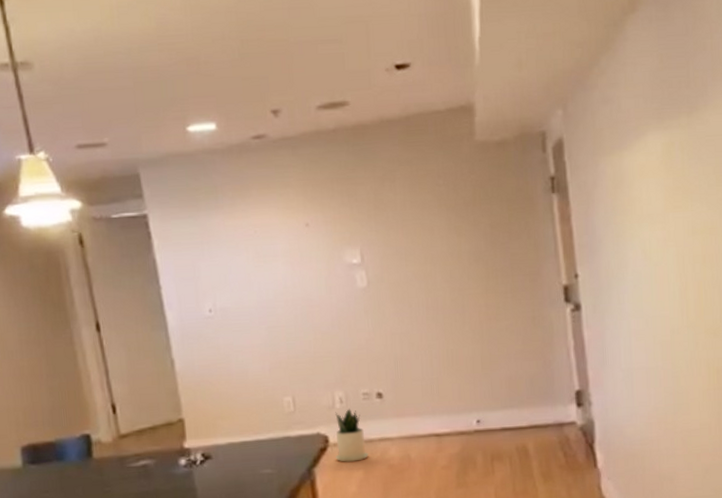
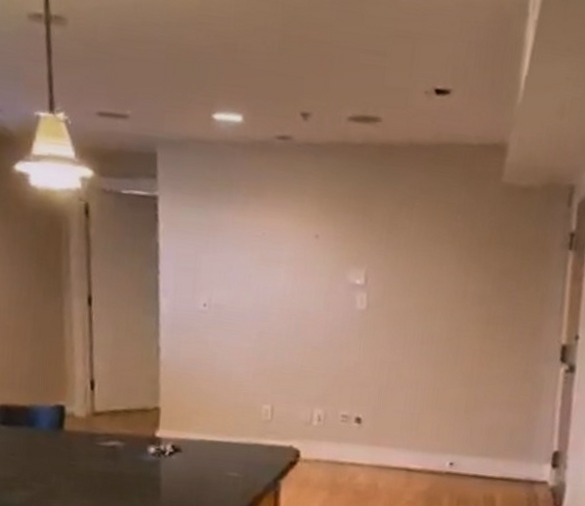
planter: present [335,409,369,463] -> none [303,428,337,482]

